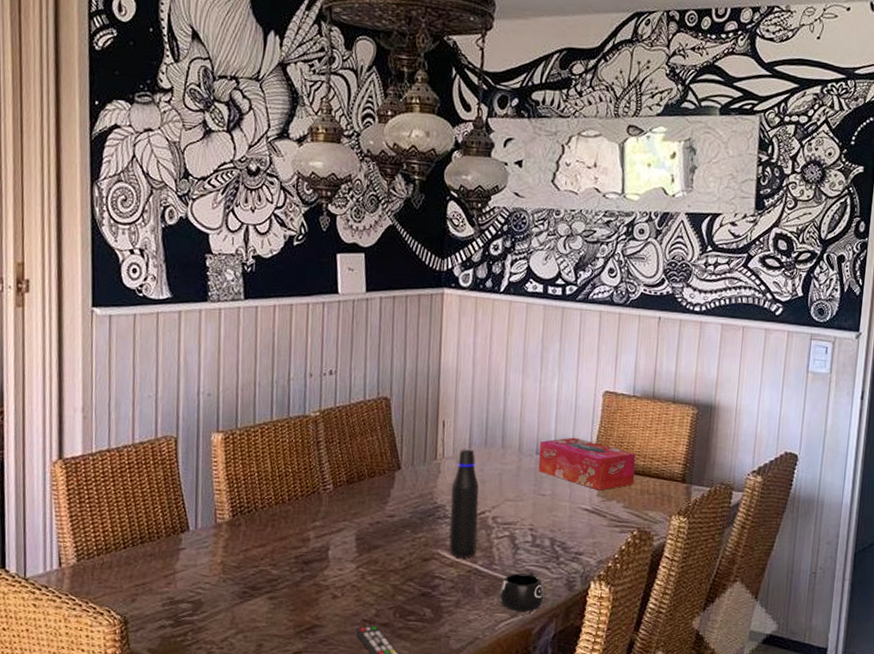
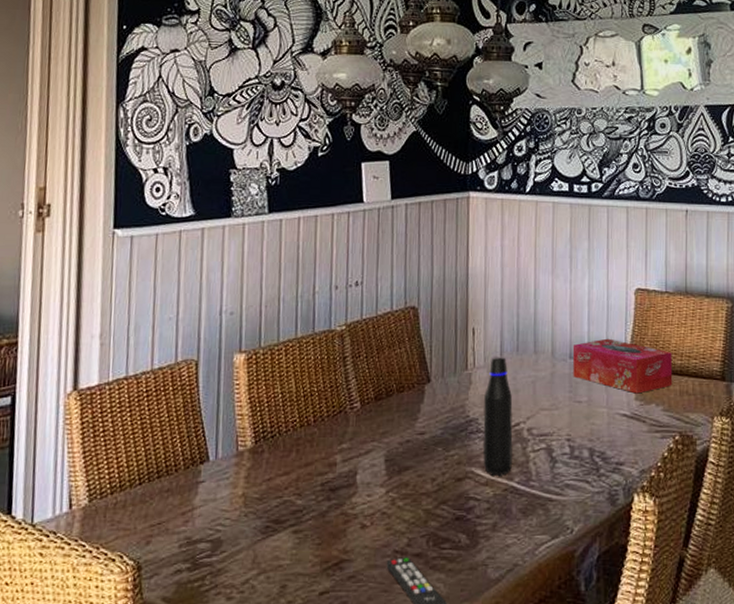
mug: present [499,571,545,612] -> none [538,486,586,532]

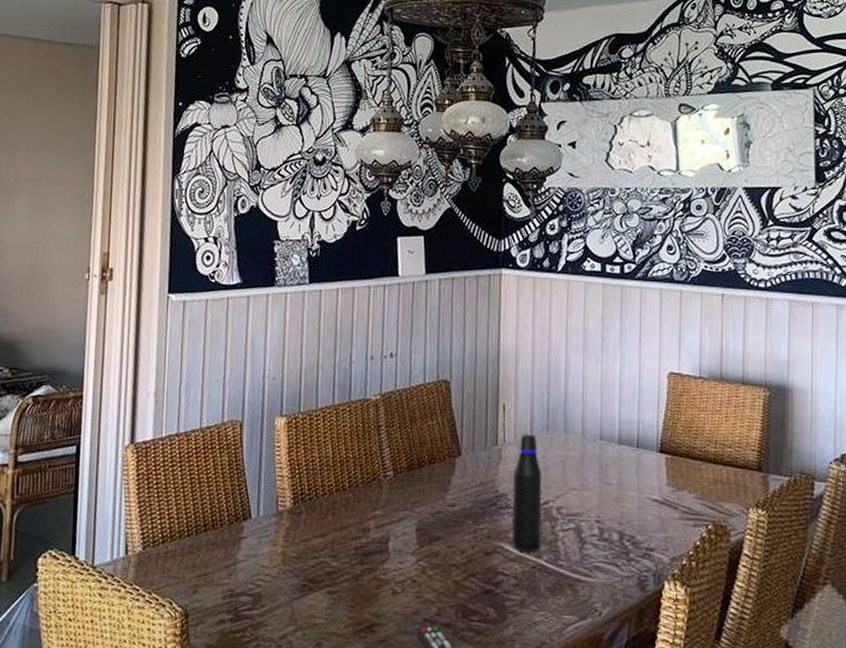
tissue box: present [572,338,673,394] -> none [603,421,706,480]

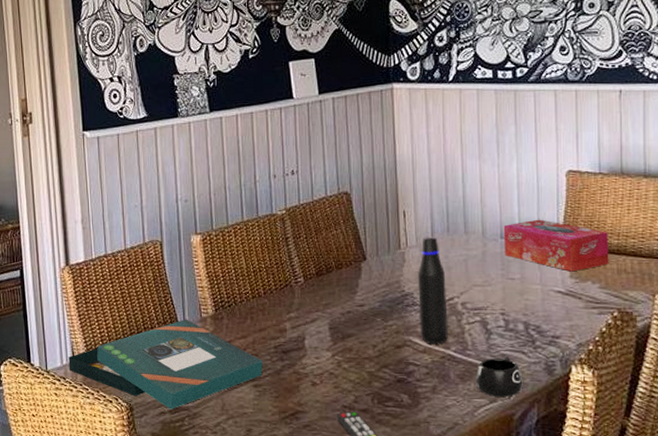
board game: none [119,511,342,617] -> present [69,318,263,409]
mug: none [566,568,615,614] -> present [475,356,523,397]
tissue box: none [603,421,706,480] -> present [503,219,609,272]

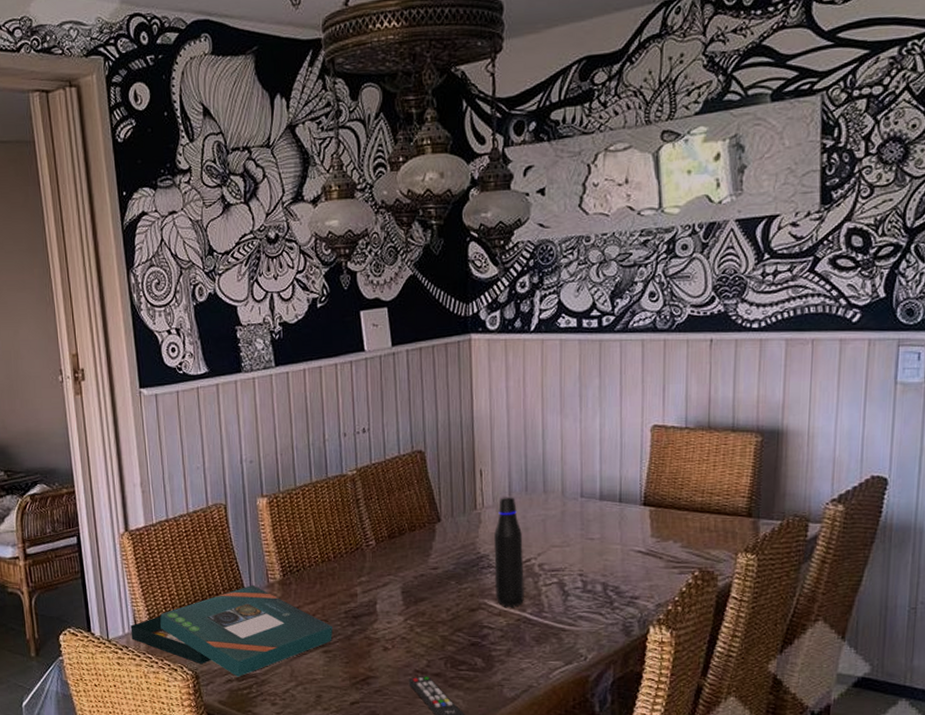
mug: present [475,356,523,397] -> none [551,618,600,659]
tissue box: present [503,219,609,272] -> none [584,477,693,531]

